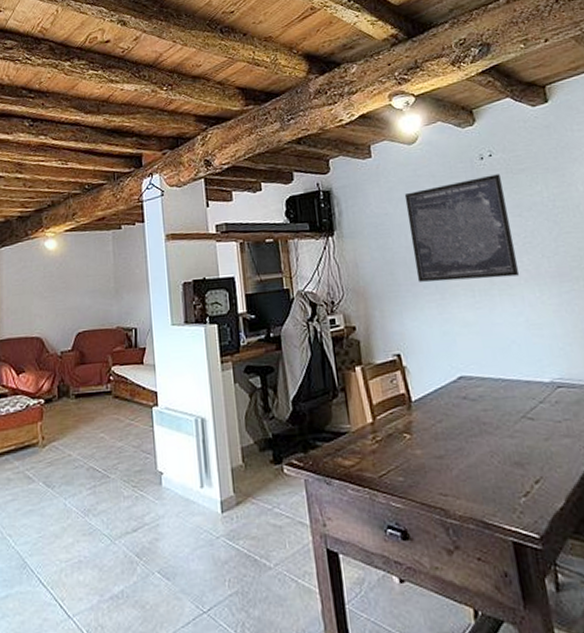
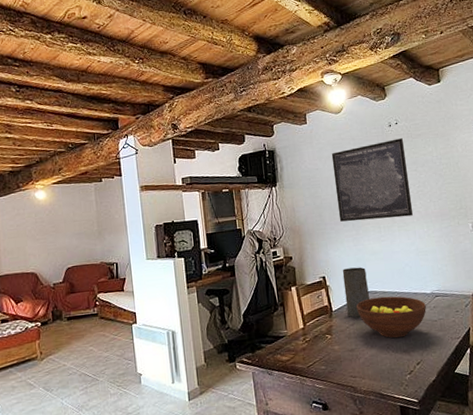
vase: none [423,342,463,413] -> present [342,267,369,319]
fruit bowl: none [445,384,545,444] -> present [356,296,426,339]

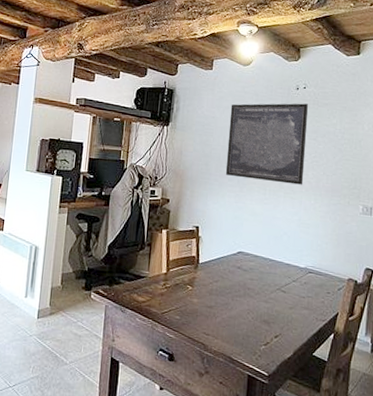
vase: present [342,267,369,319] -> none [213,223,242,277]
fruit bowl: present [356,296,426,339] -> none [224,258,297,307]

